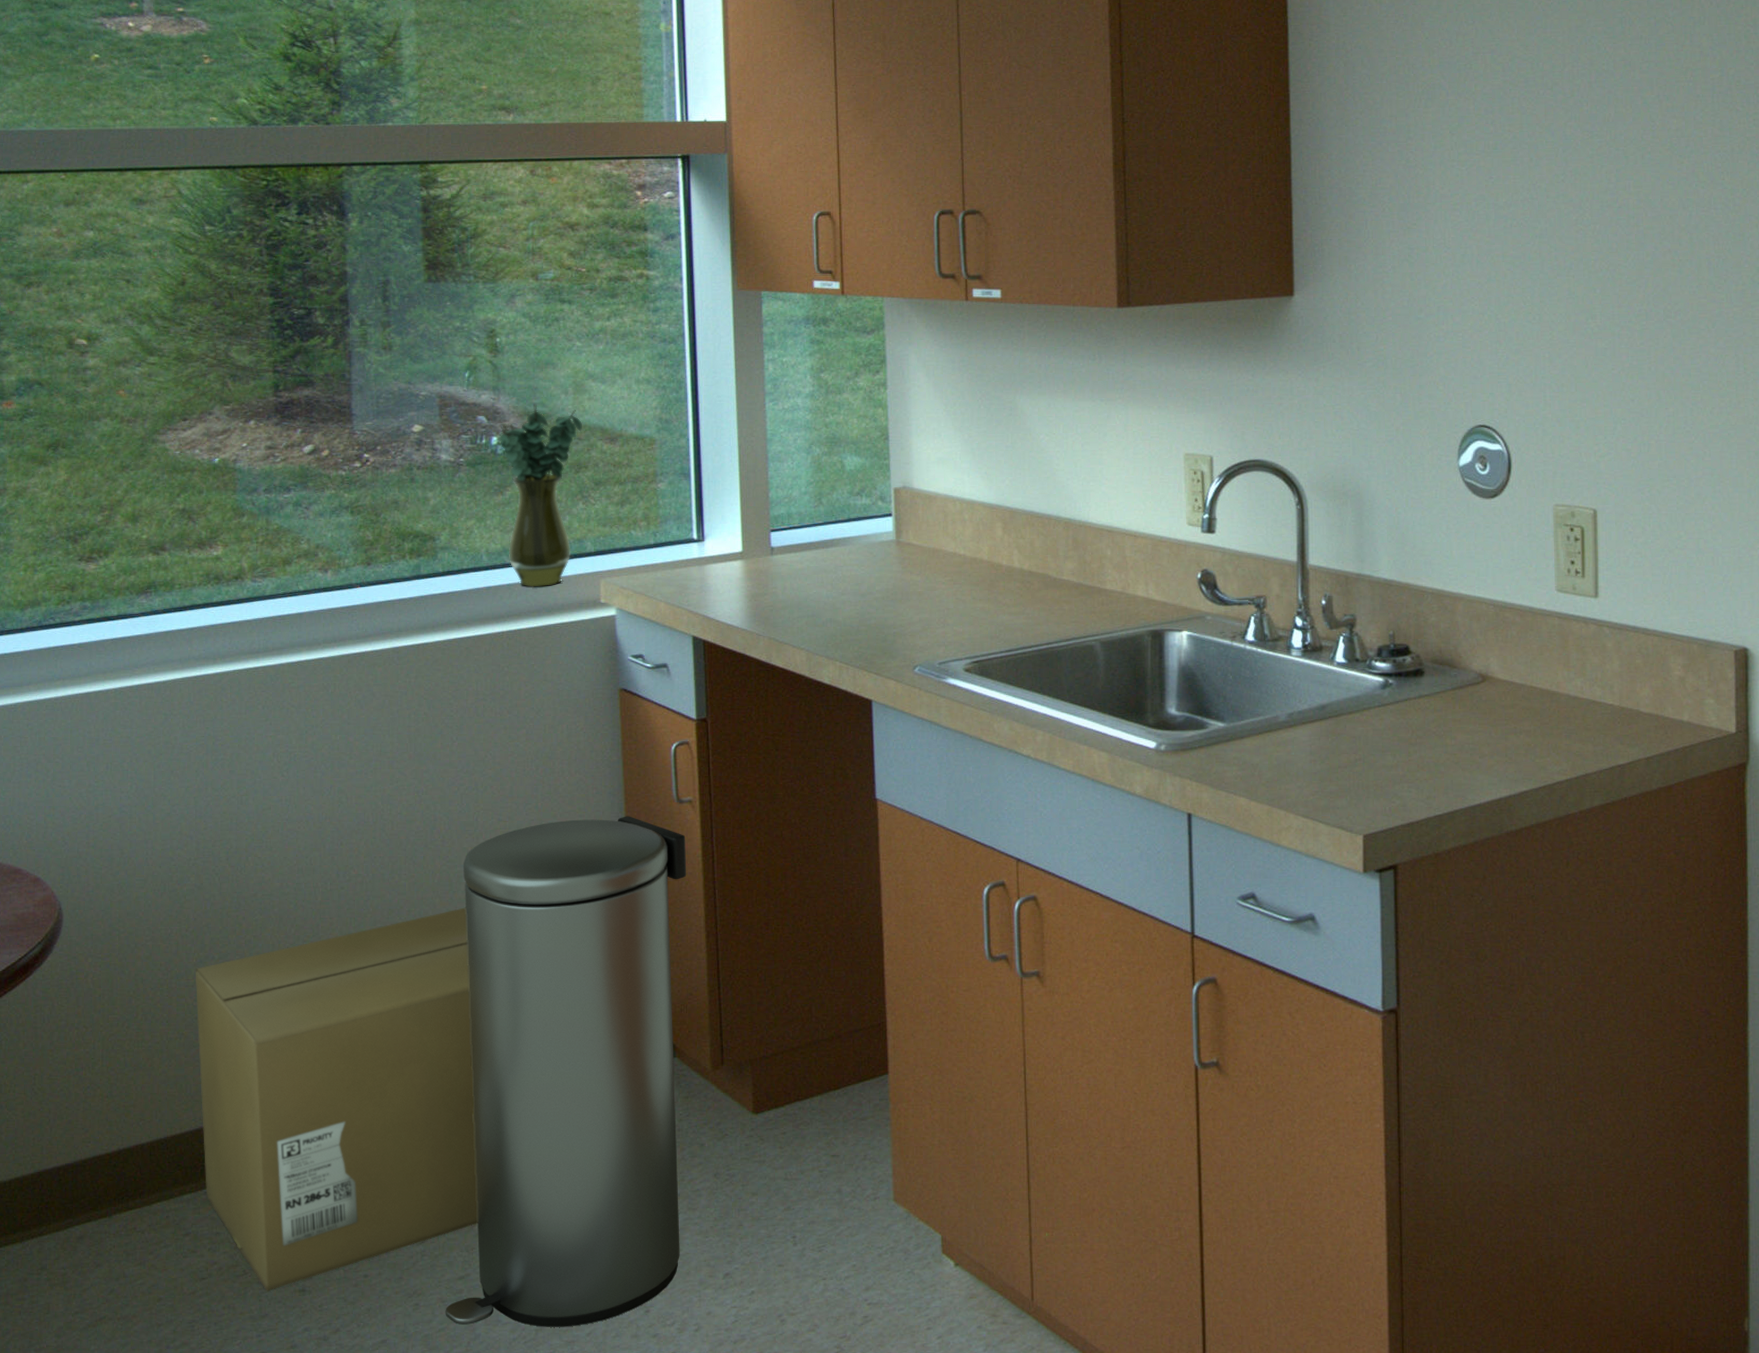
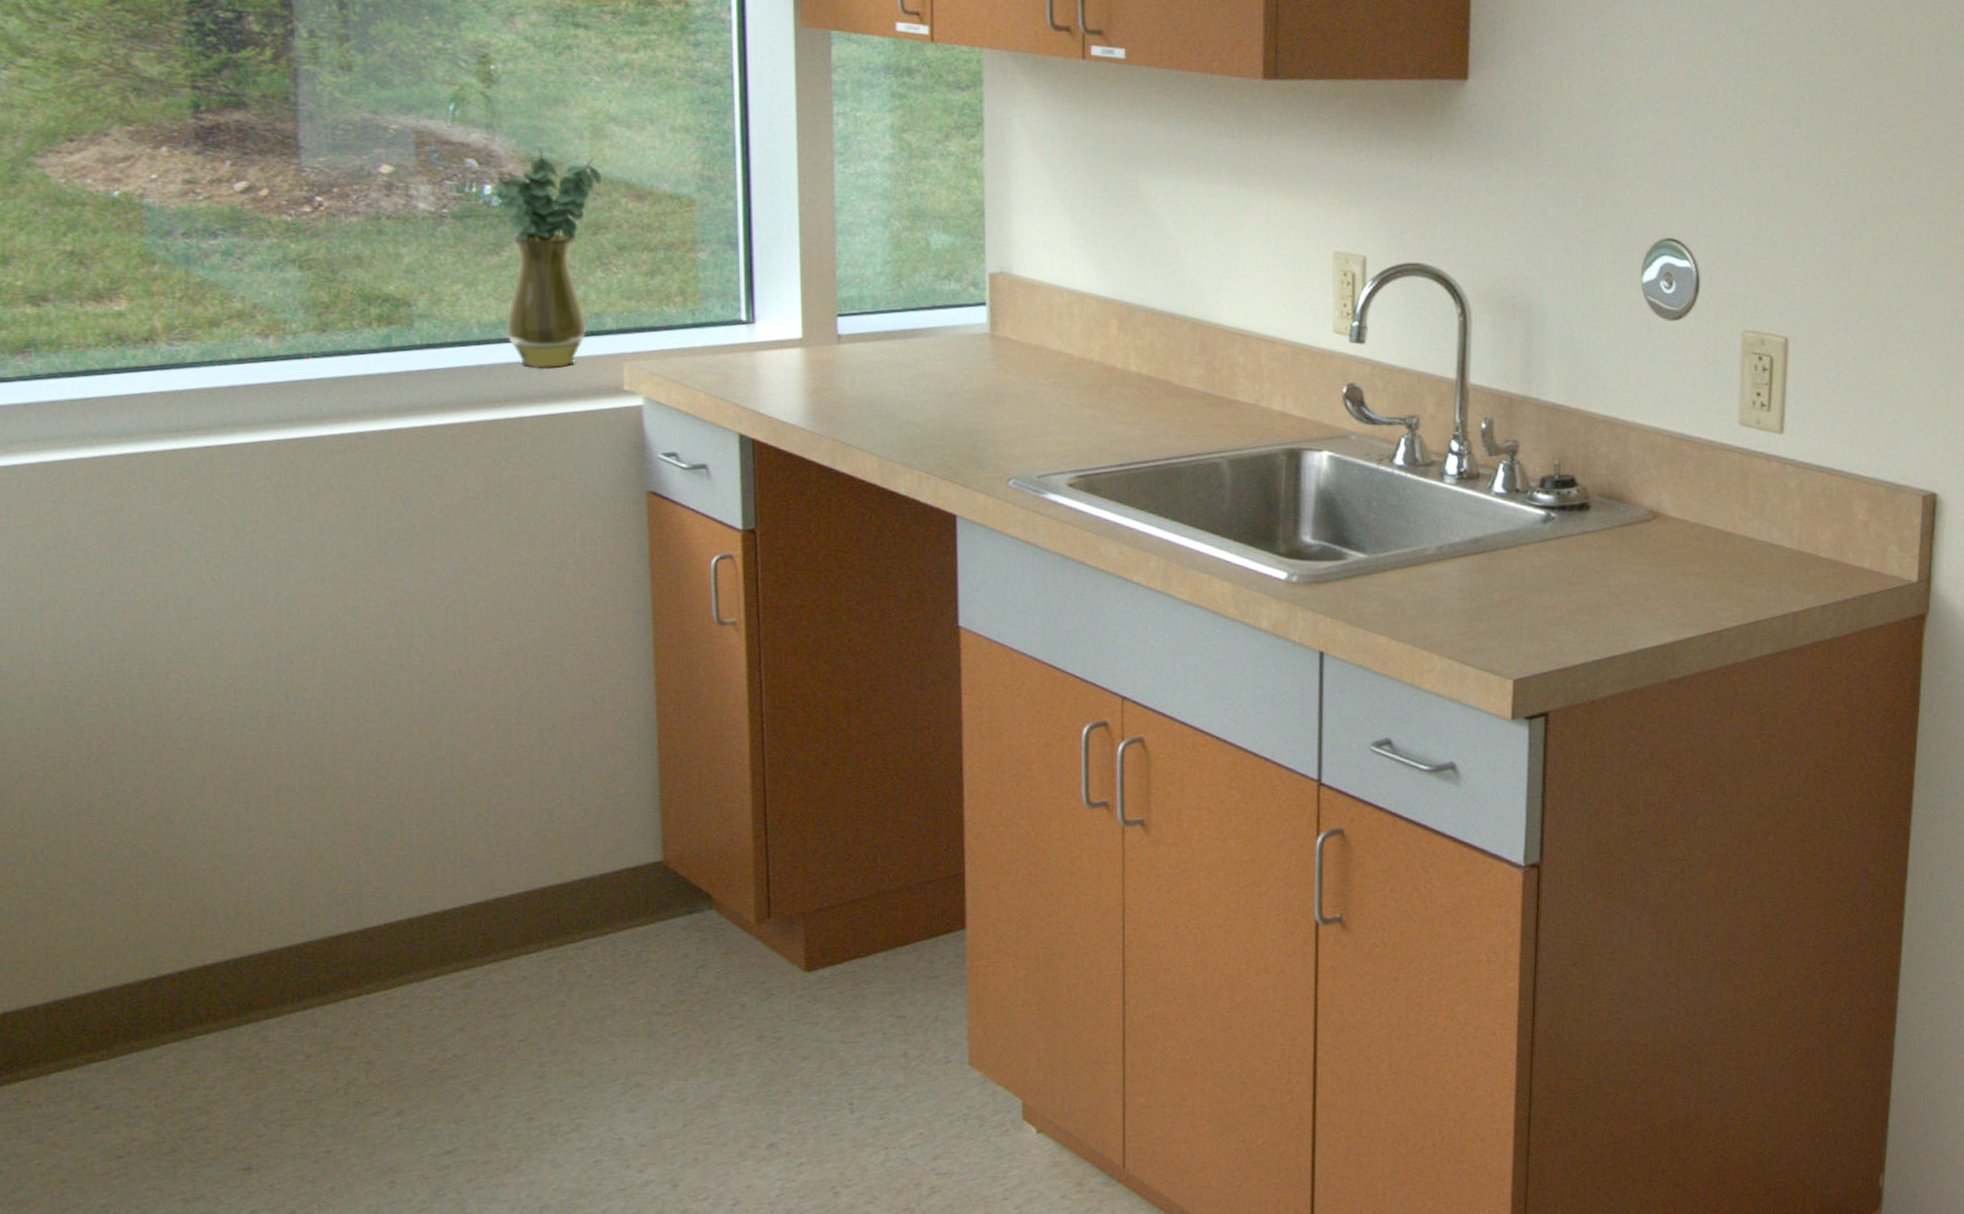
box: present [195,907,479,1292] -> none [101,738,469,1171]
pedal bin: present [445,816,687,1327] -> none [428,638,729,1204]

